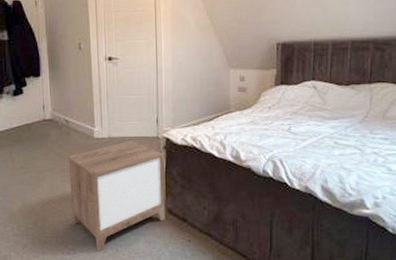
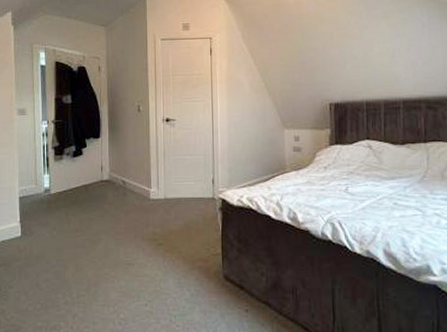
nightstand: present [68,140,165,251] -> none [123,202,222,322]

